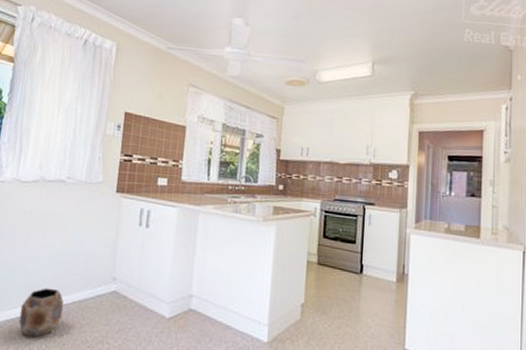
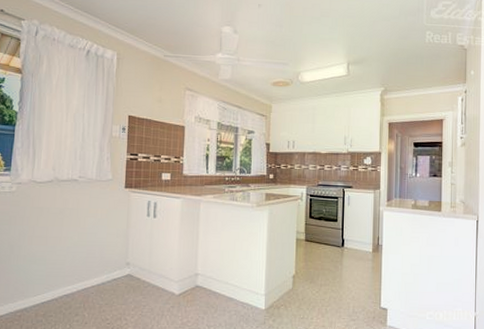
planter: present [19,288,64,338] -> none [44,275,83,319]

